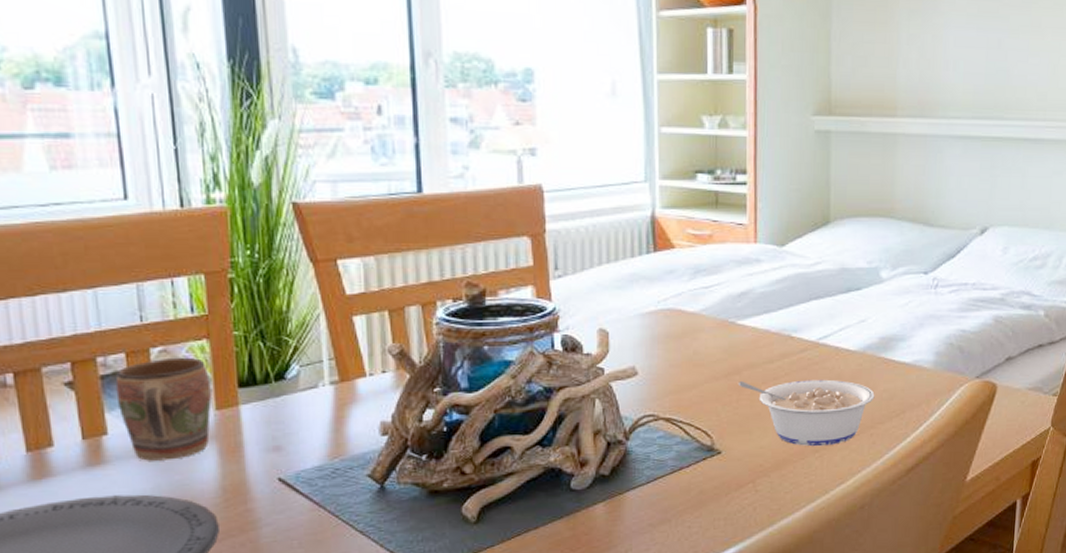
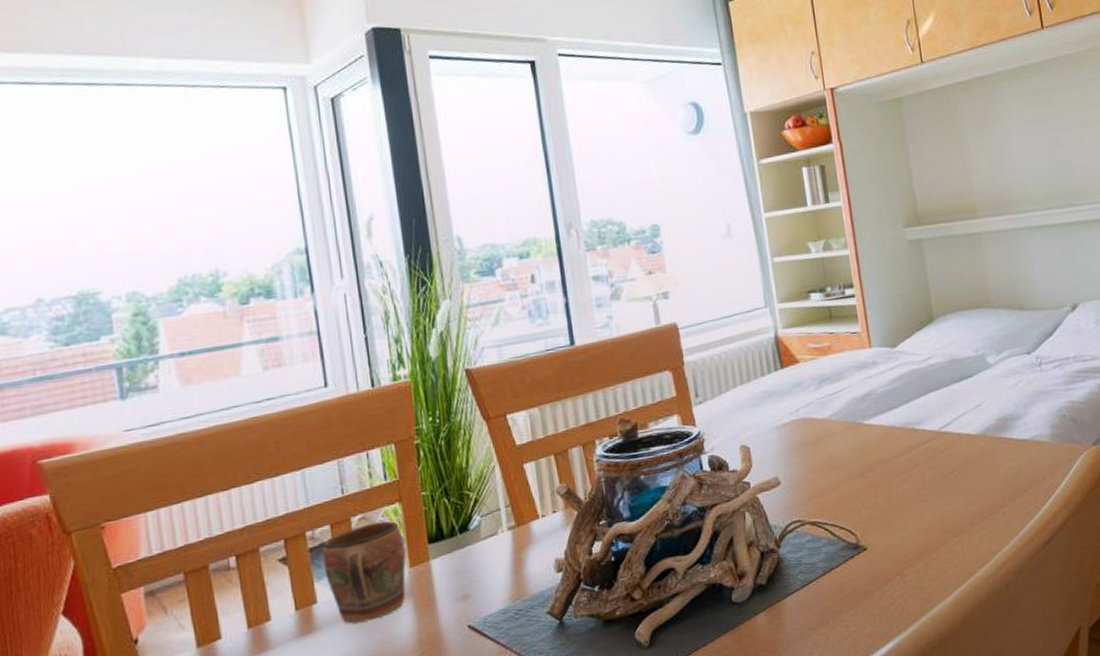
legume: present [737,379,875,447] -> none [872,464,1001,533]

